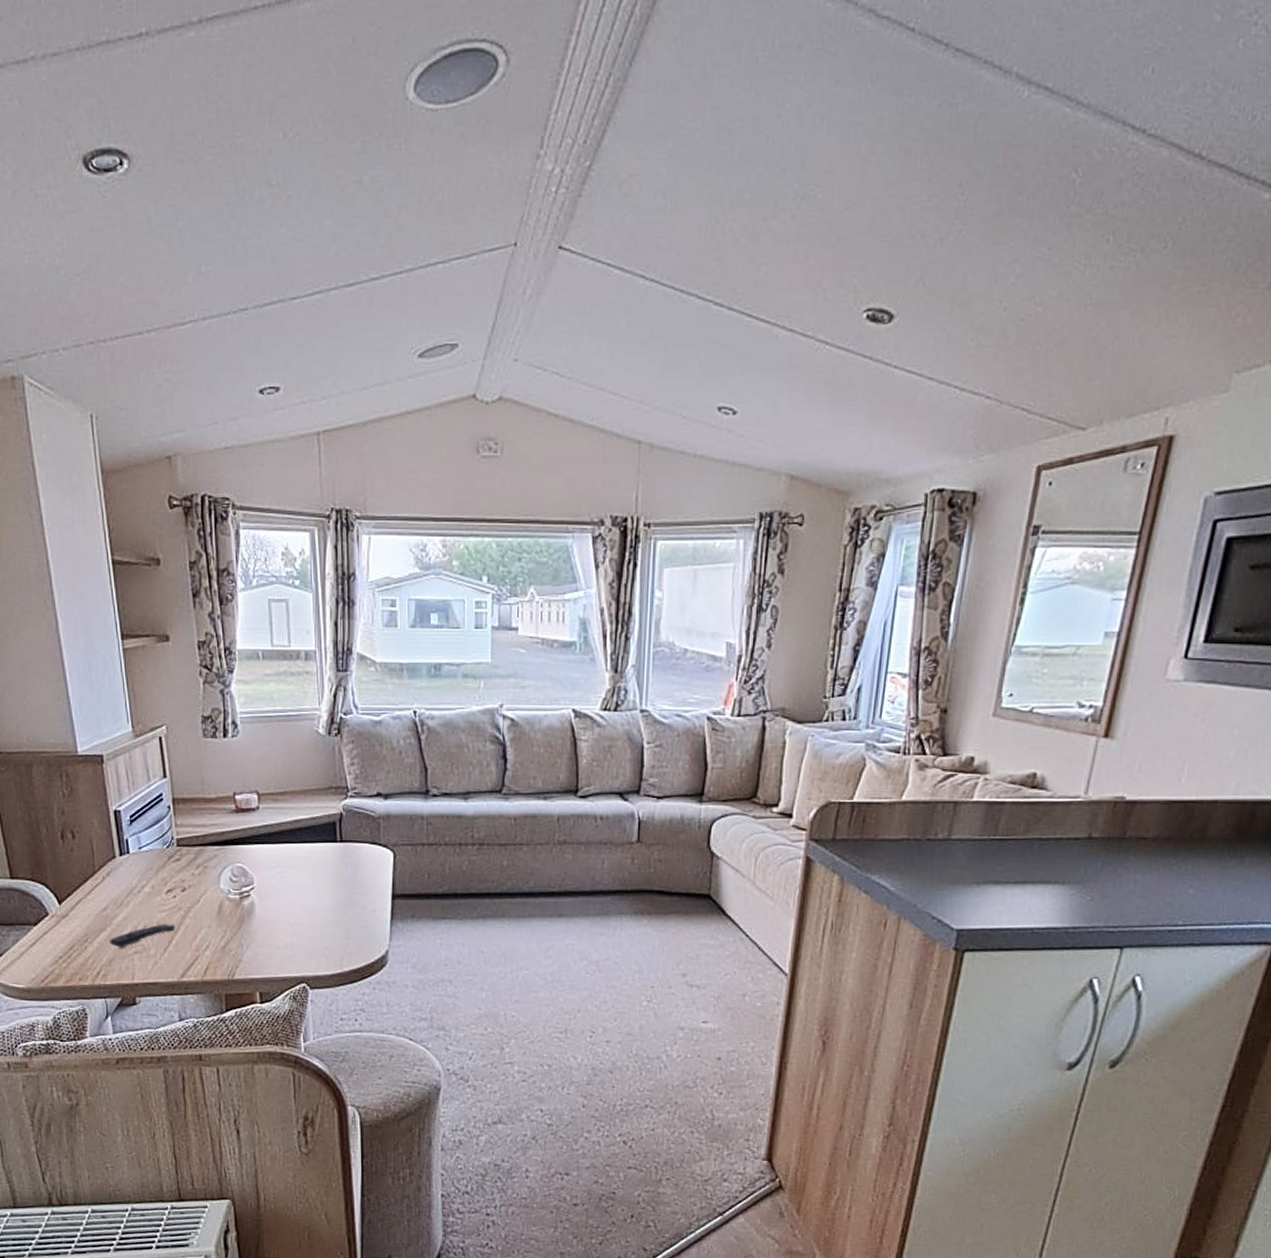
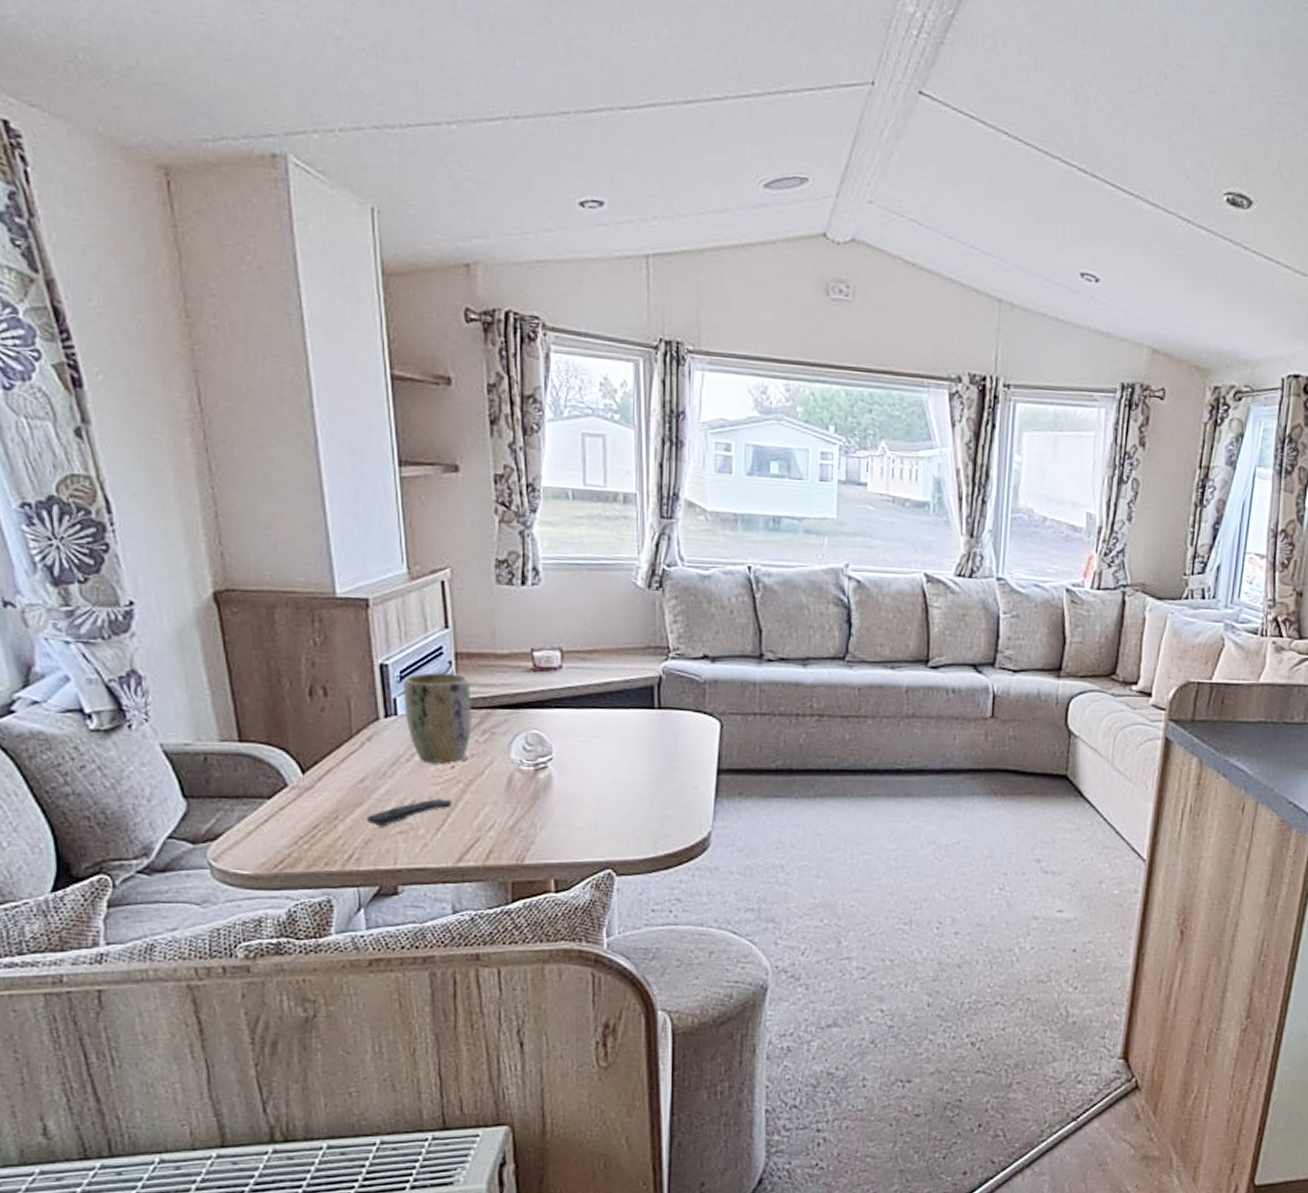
plant pot: none [133,816,188,893] -> present [403,672,472,763]

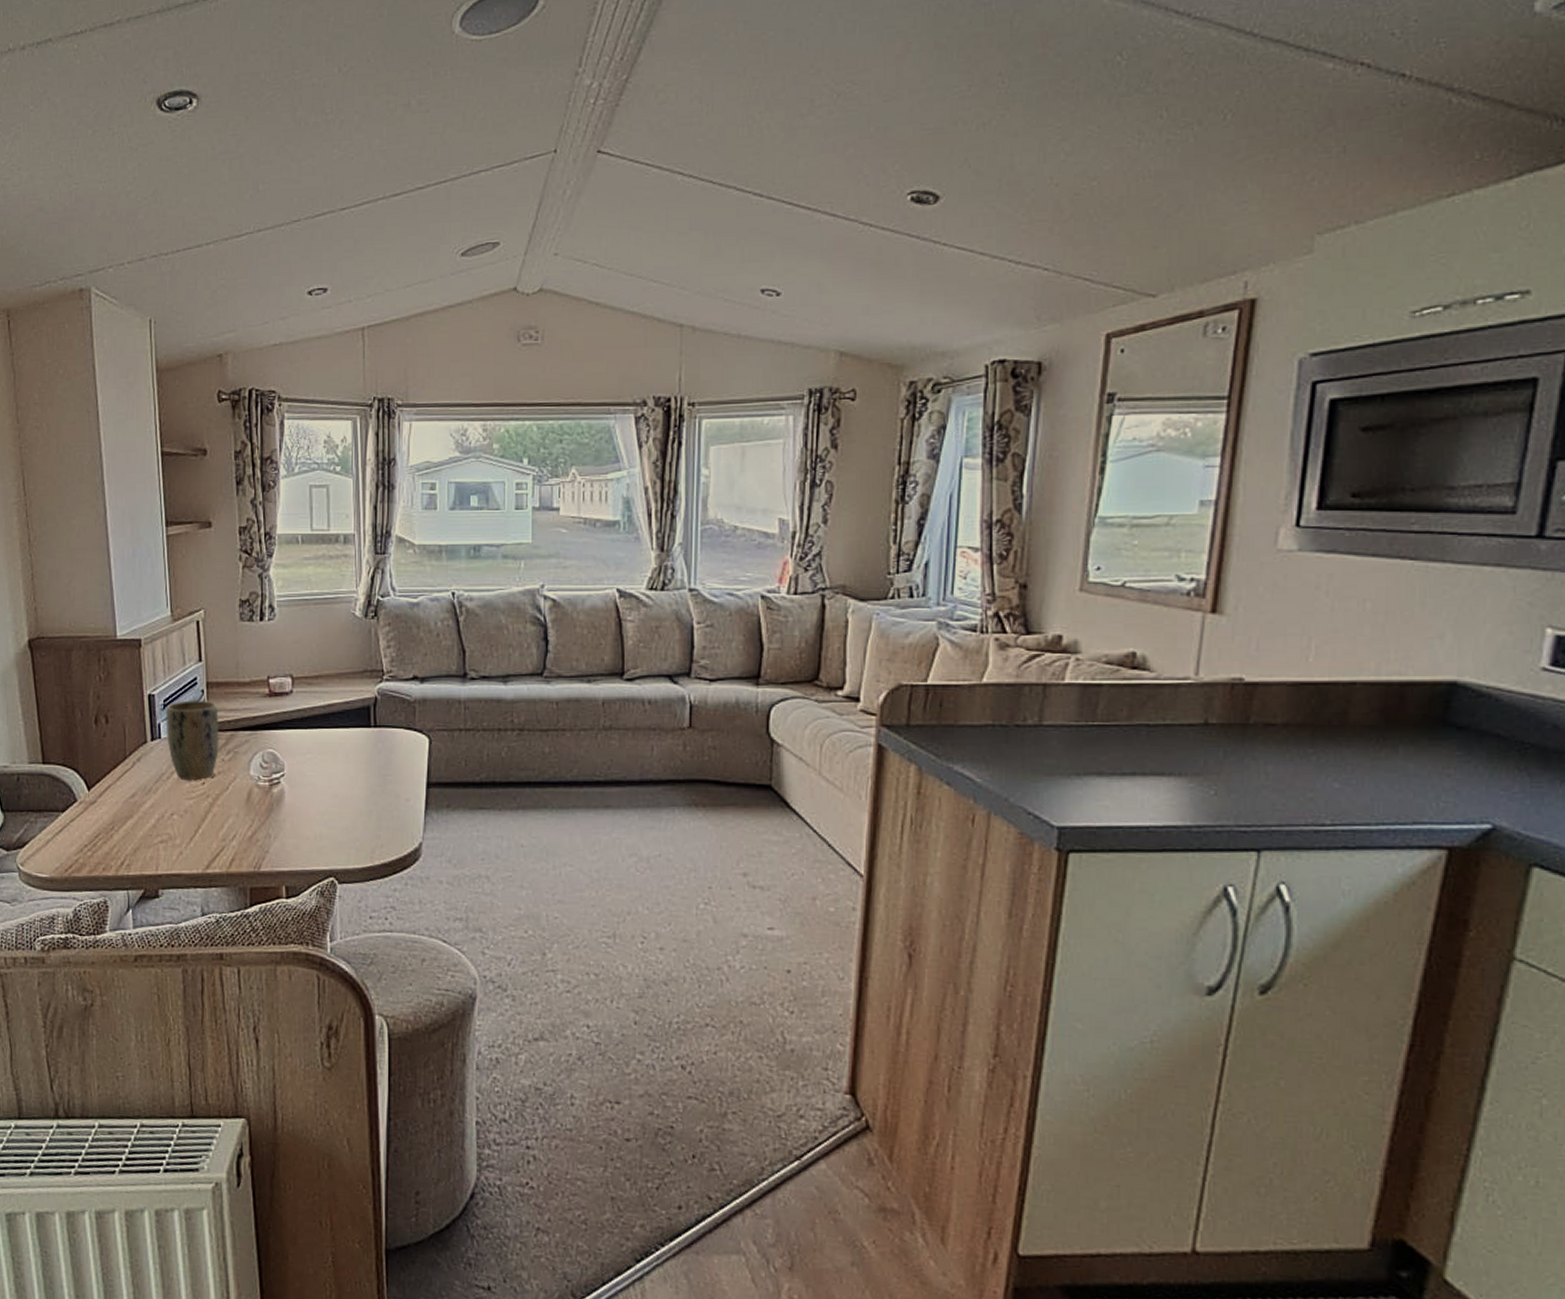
remote control: present [366,799,453,827] -> none [135,812,203,837]

